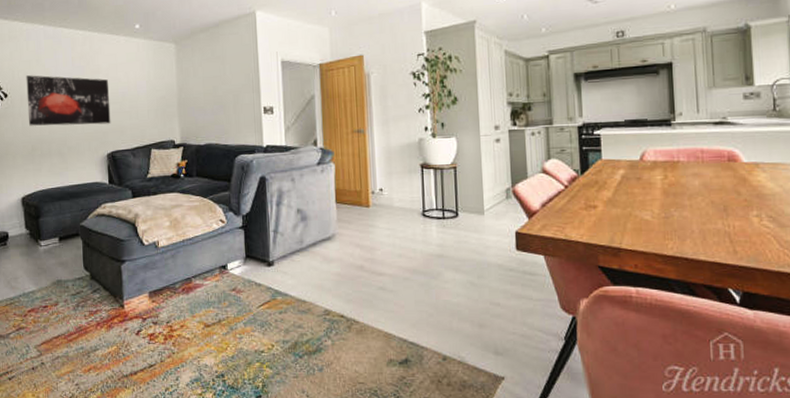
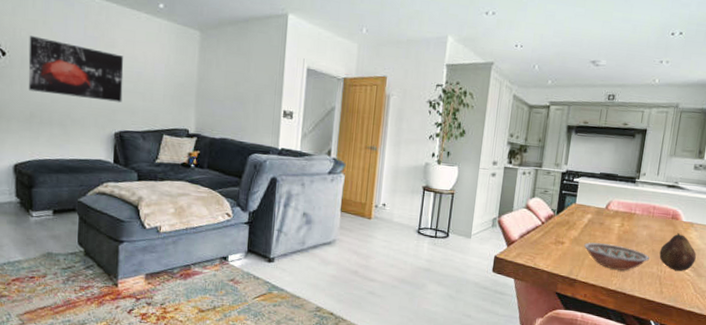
bowl: none [622,201,710,231] -> present [584,242,650,271]
fruit: none [721,177,772,223] -> present [659,233,696,271]

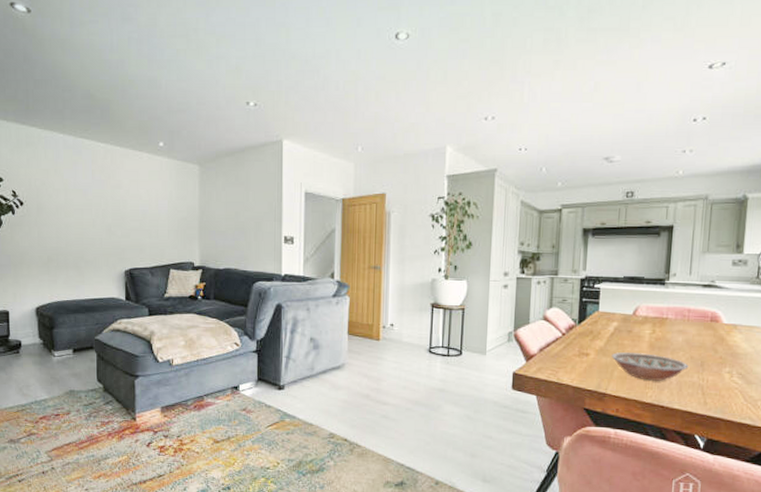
wall art: present [28,36,124,103] -> none [43,185,130,241]
fruit: present [659,233,696,271] -> none [699,337,743,379]

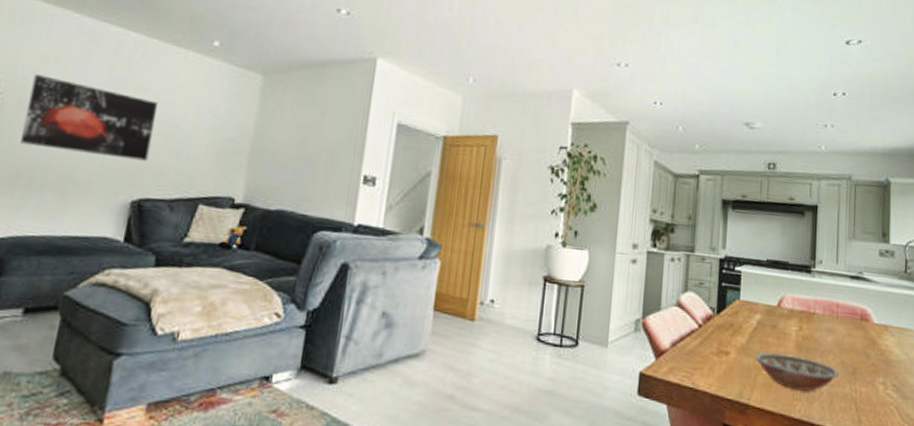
wall art: none [43,185,130,241] -> present [20,74,158,161]

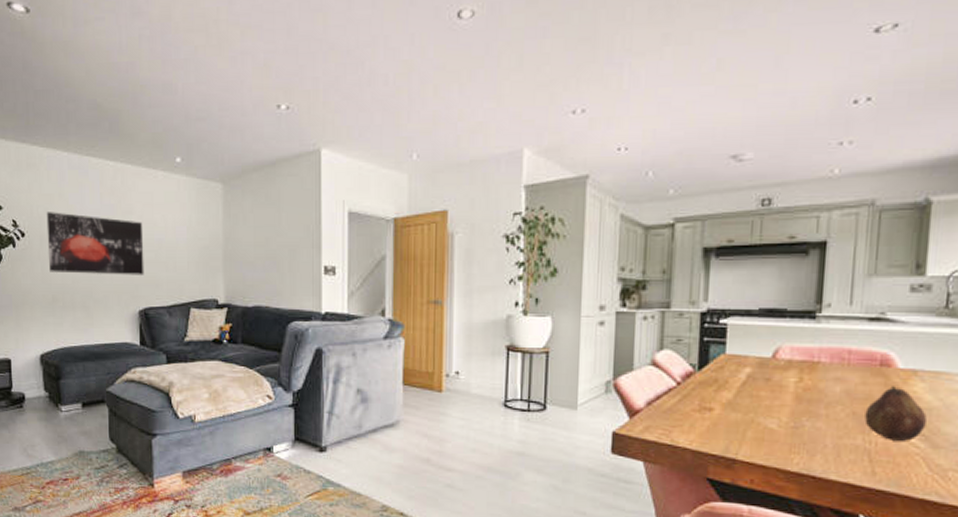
bowl: present [755,352,840,391] -> none [743,406,850,444]
fruit: none [851,339,897,391] -> present [864,386,927,441]

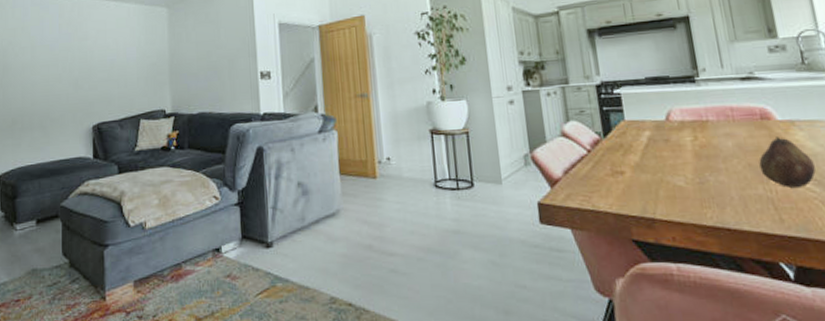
wall art: present [46,212,145,275] -> none [9,43,98,98]

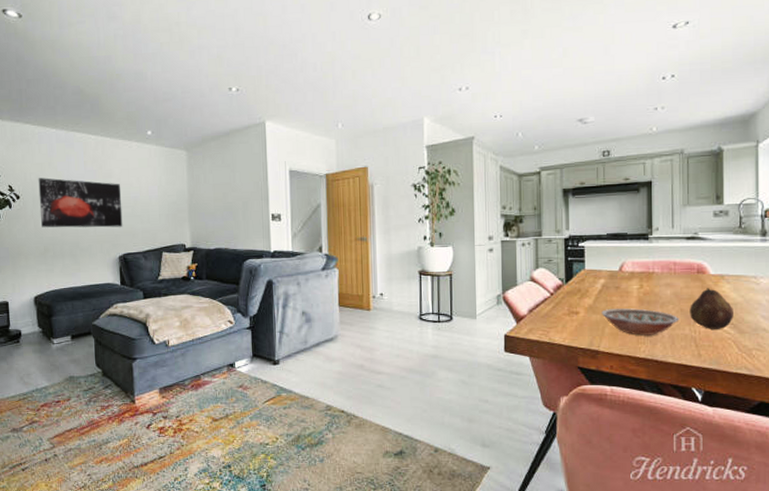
wall art: none [9,43,98,98] -> present [38,178,123,228]
bowl: none [651,165,749,198] -> present [601,308,679,336]

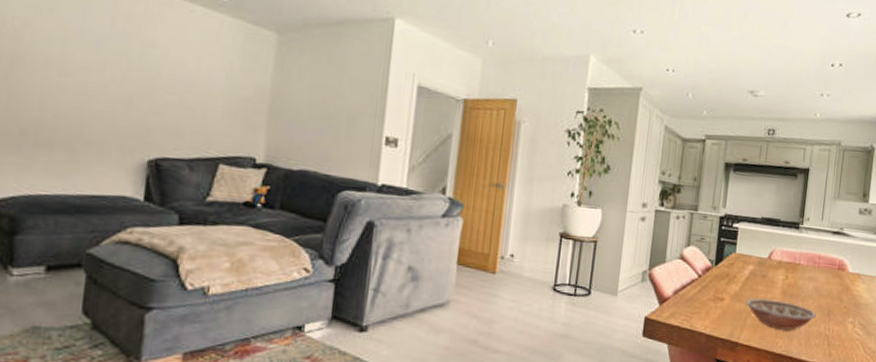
wall art: present [38,178,123,228] -> none [20,26,167,120]
fruit: present [690,288,733,329] -> none [826,286,865,329]

